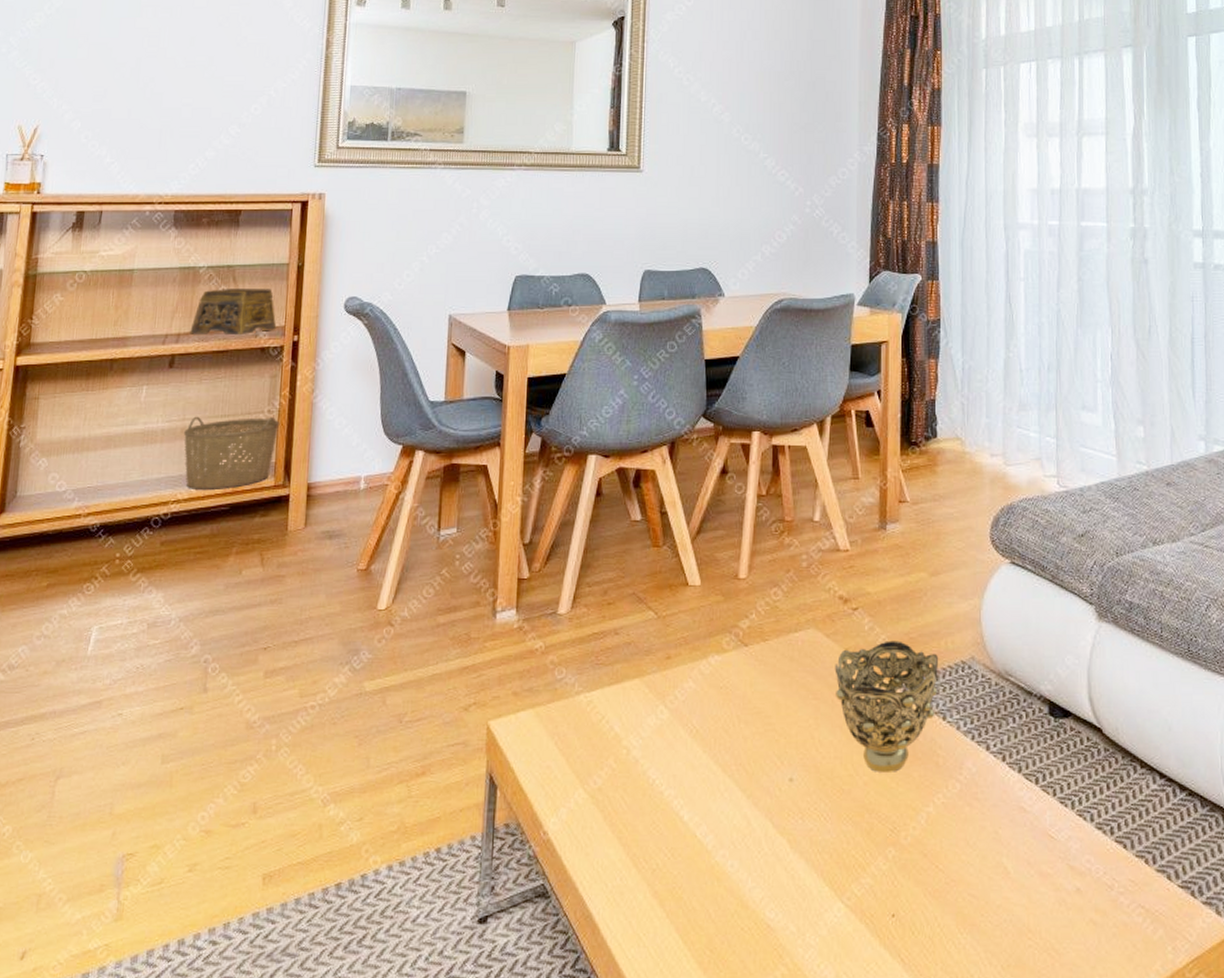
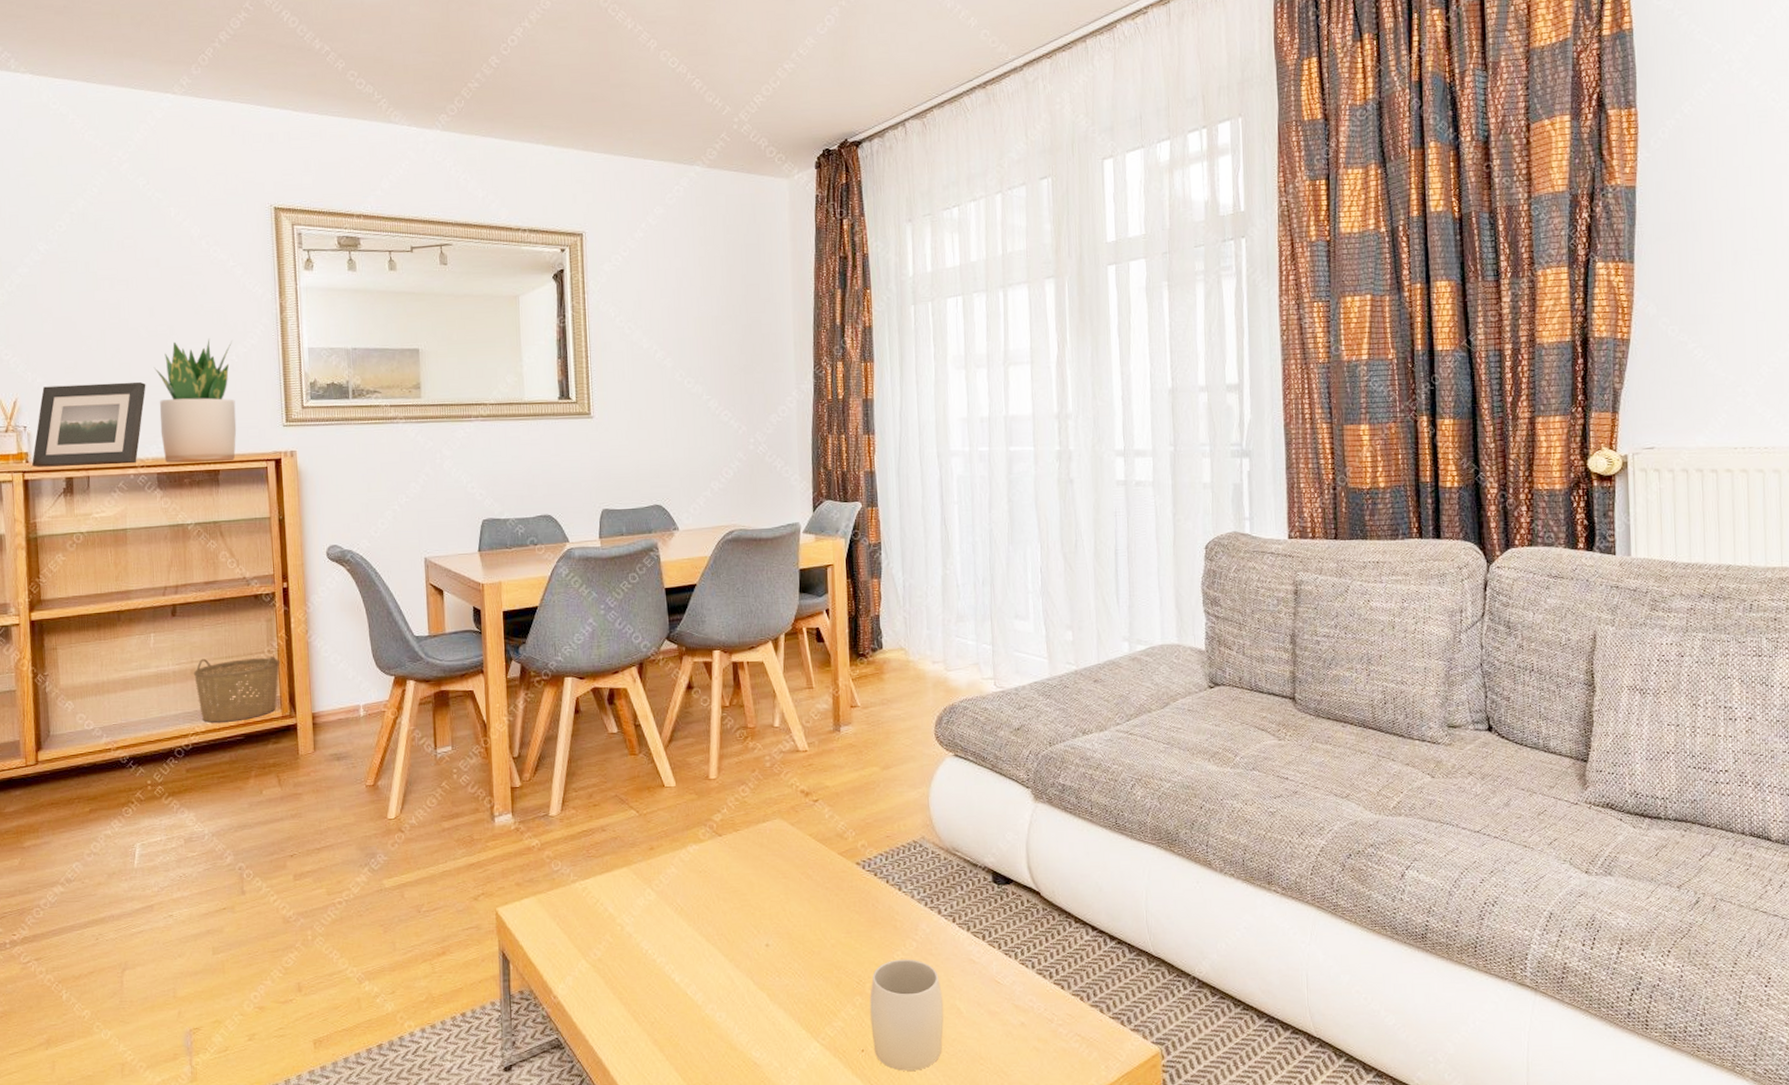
picture frame: none [43,113,176,200] -> present [32,381,146,467]
planter: none [184,71,272,202] -> present [153,338,237,463]
decorative box: present [190,289,277,336] -> none [186,541,266,586]
decorative bowl: present [835,640,939,774] -> none [800,826,893,937]
mug: none [903,803,989,943] -> present [869,959,944,1071]

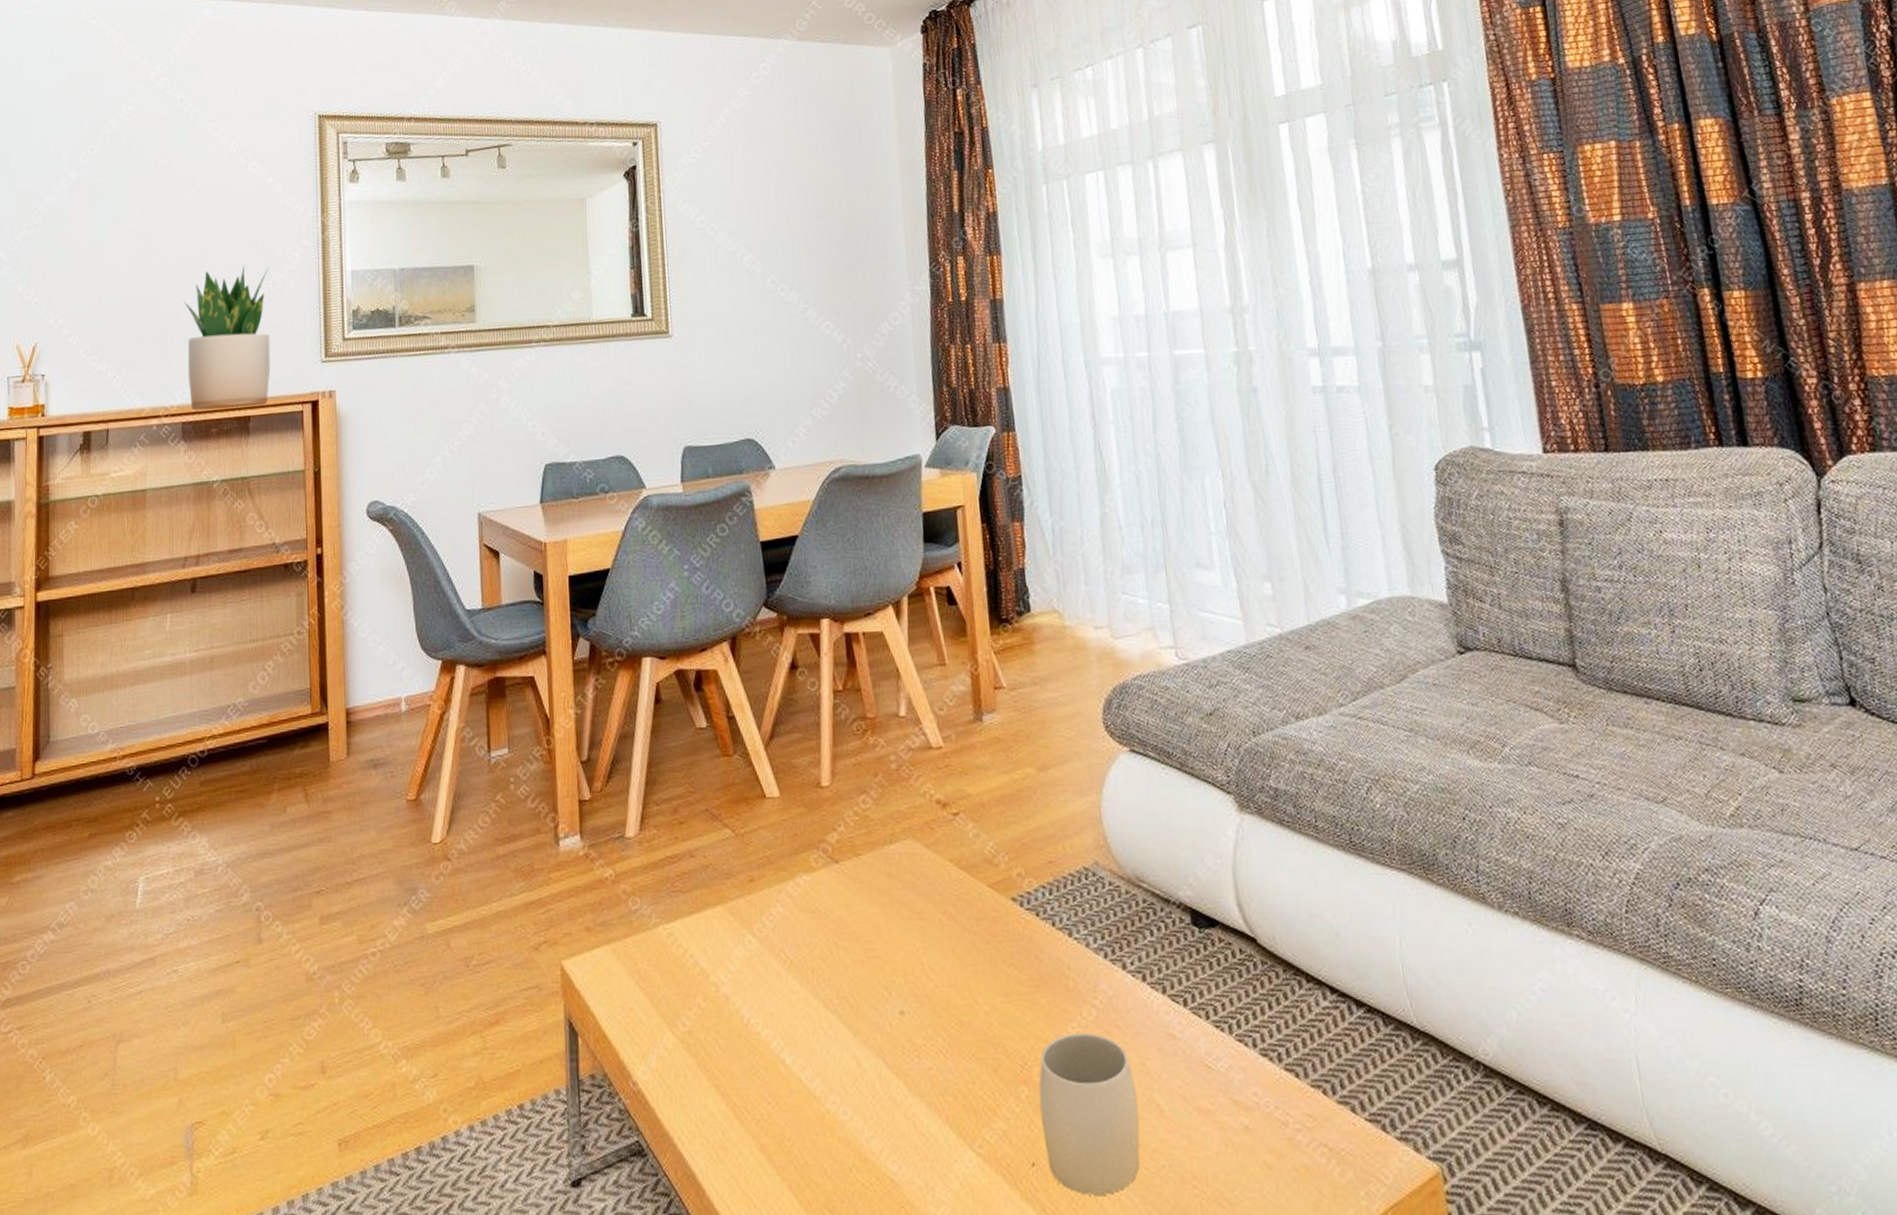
picture frame: present [32,381,146,467] -> none [48,318,174,421]
basket: present [193,656,281,723] -> none [212,639,311,723]

